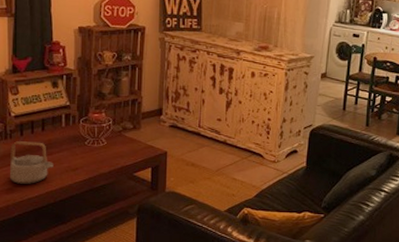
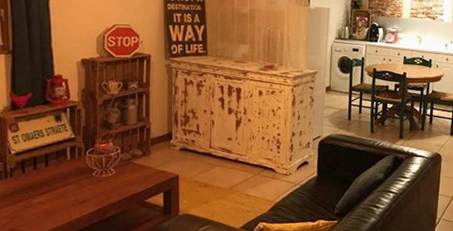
teapot: present [10,141,53,184] -> none [11,177,59,223]

